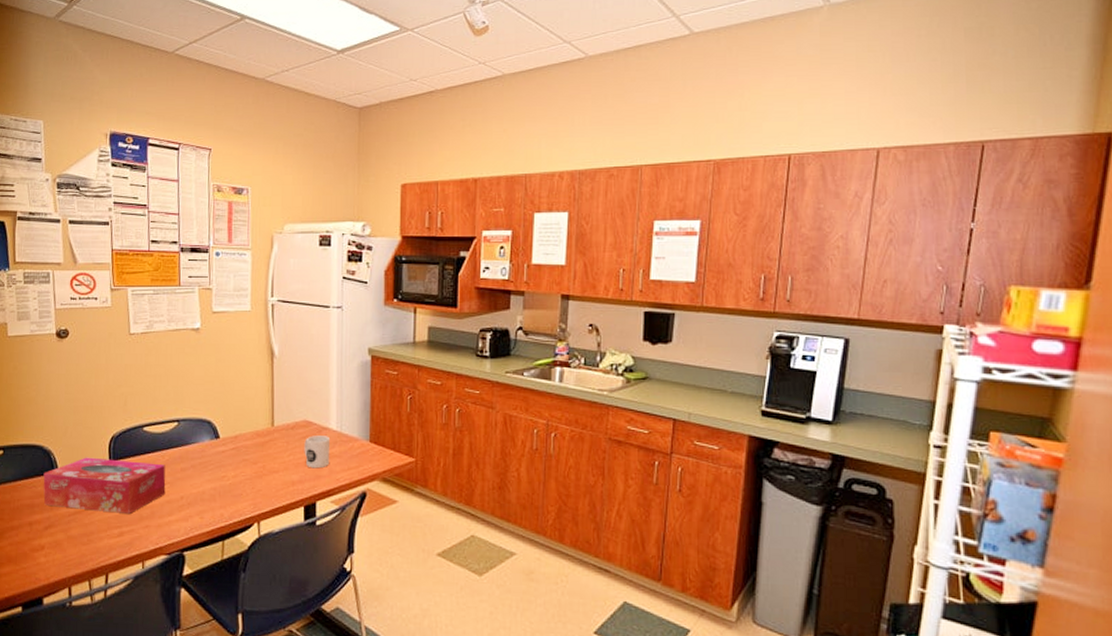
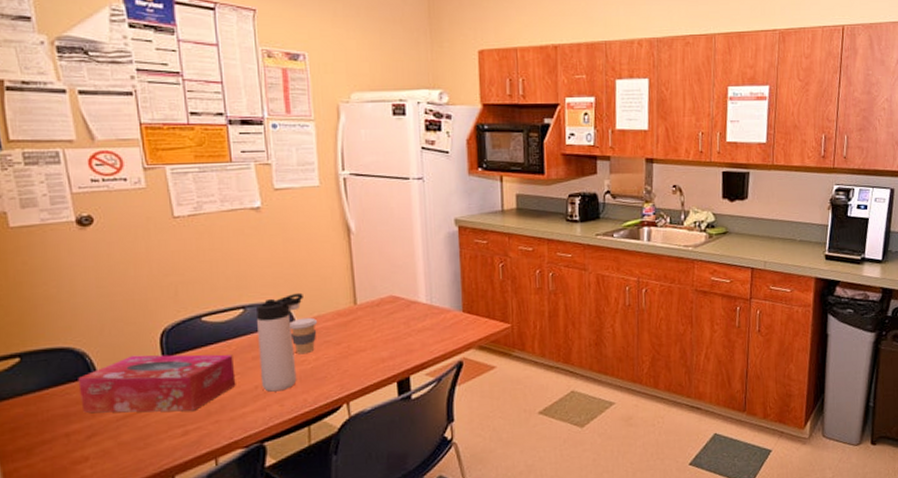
thermos bottle: none [186,410,229,504] -> present [256,292,303,392]
coffee cup: none [214,435,239,470] -> present [289,317,318,354]
mug: present [304,435,331,469] -> none [392,309,422,344]

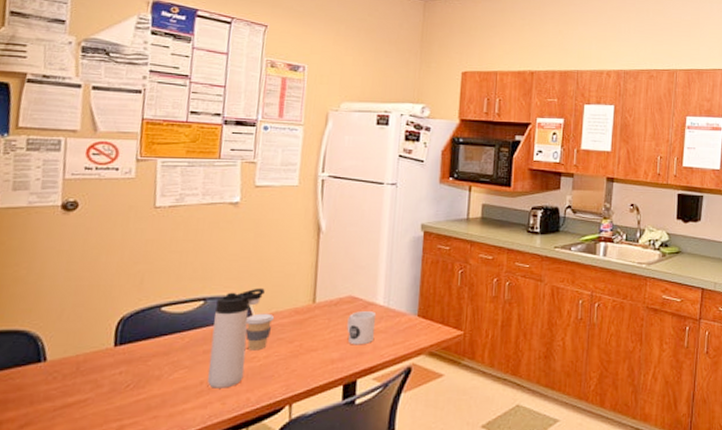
tissue box: present [78,354,236,413] -> none [22,342,185,404]
mug: none [392,309,422,344] -> present [347,311,377,345]

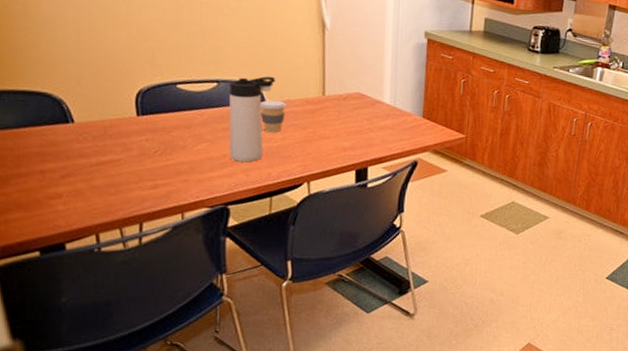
mug: present [347,311,377,345] -> none [356,107,384,138]

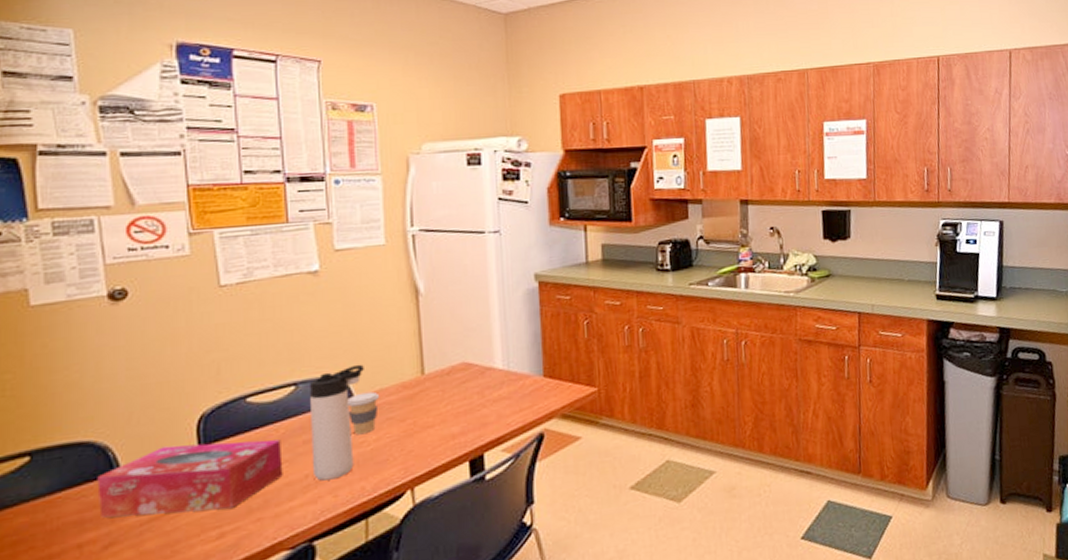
tissue box: none [54,109,206,168] -> present [97,439,283,518]

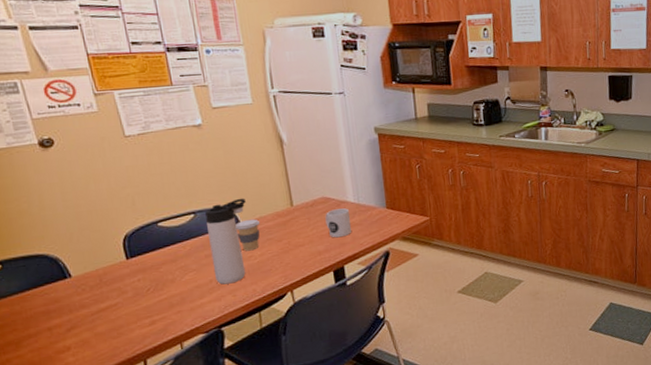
tissue box: present [97,439,283,518] -> none [54,254,193,310]
mug: none [464,377,498,416] -> present [325,208,352,238]

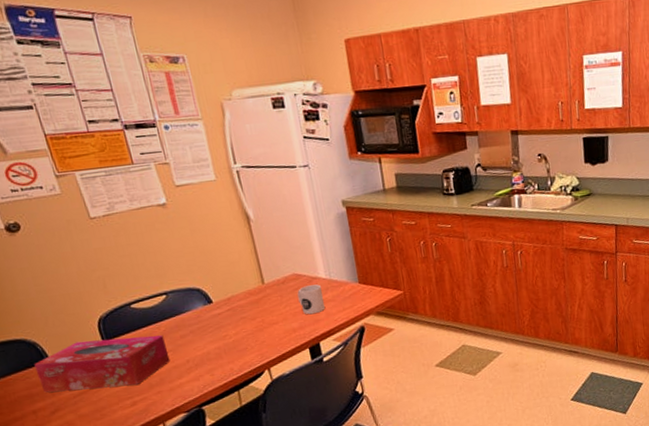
tissue box: none [54,254,193,310] -> present [34,335,170,393]
thermos bottle: present [205,198,246,285] -> none [177,277,222,365]
coffee cup: present [235,219,261,251] -> none [208,298,234,331]

